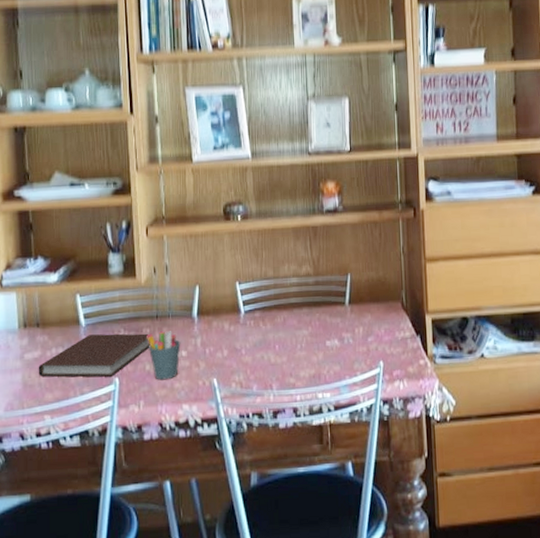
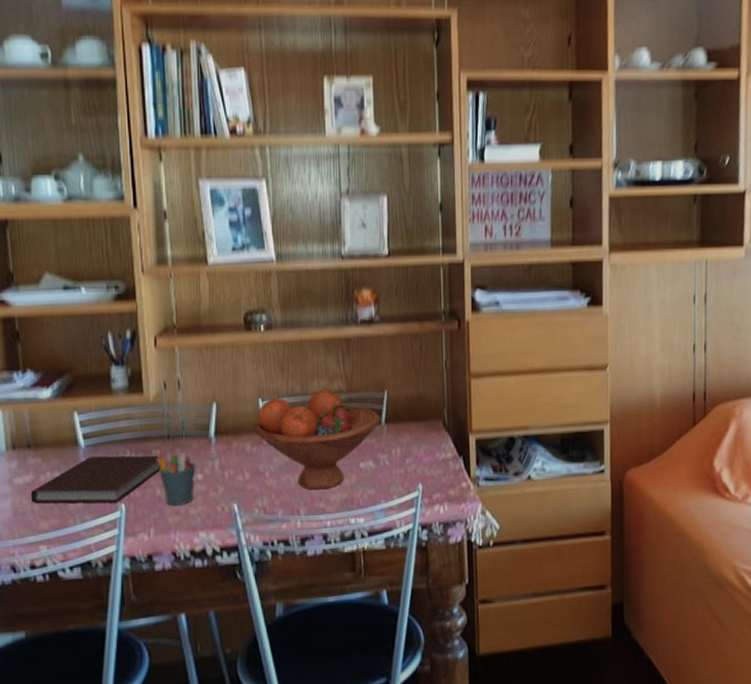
fruit bowl: none [233,273,345,366] -> present [255,389,381,490]

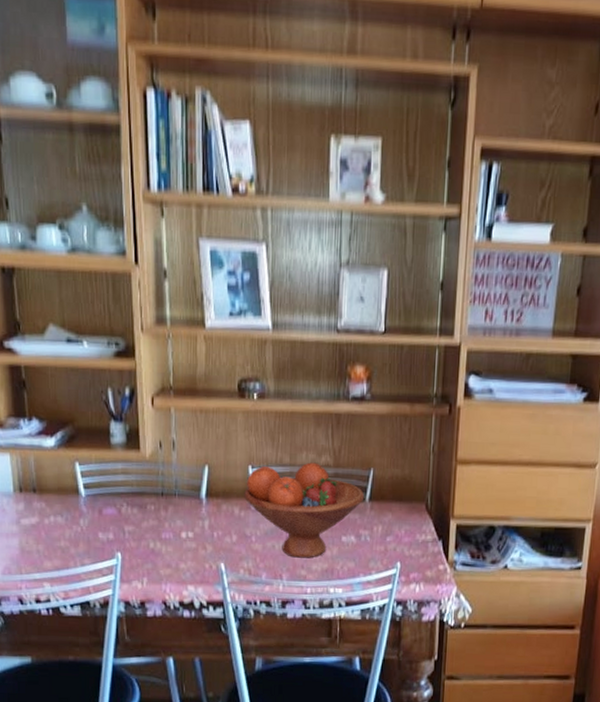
notebook: present [30,455,161,504] -> none [36,506,155,551]
pen holder: present [157,452,196,506] -> none [151,510,187,560]

